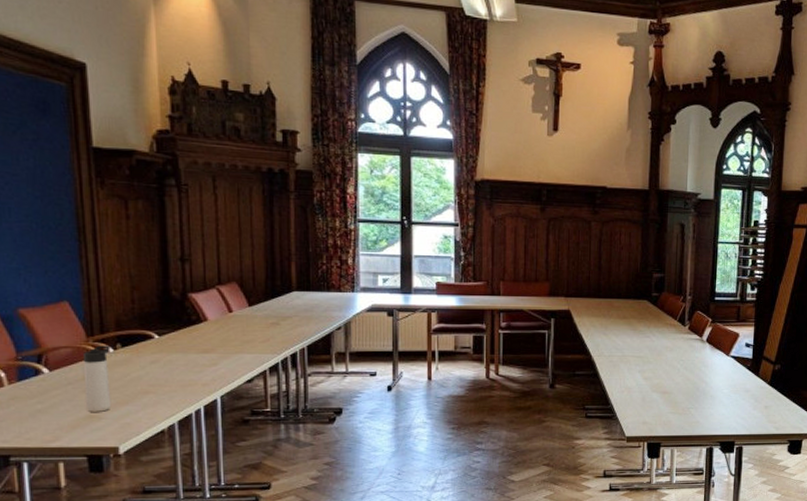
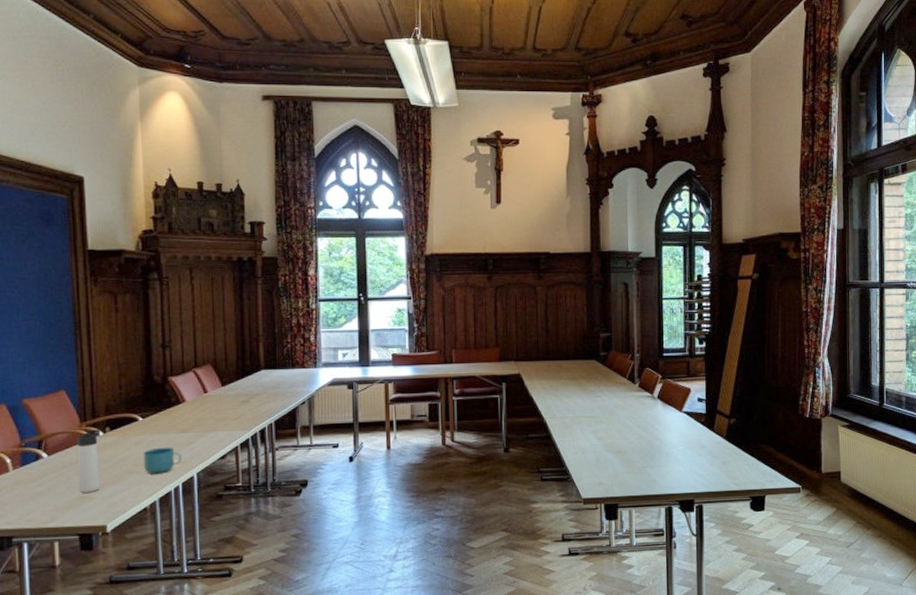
cup: none [159,367,204,395] -> present [143,447,182,474]

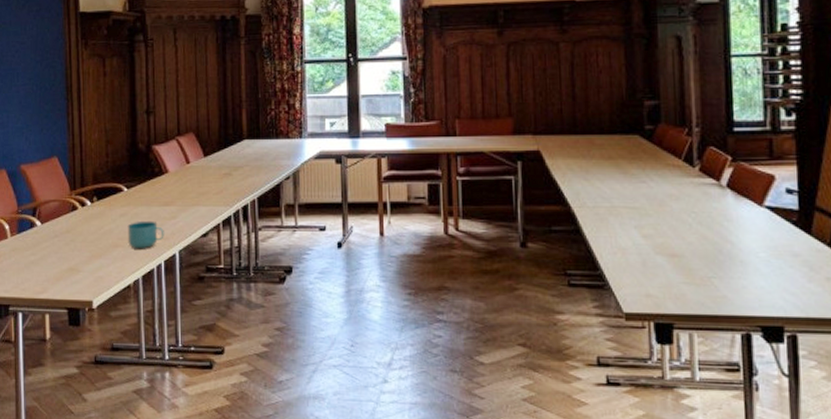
thermos bottle: present [76,429,101,494] -> none [67,198,88,266]

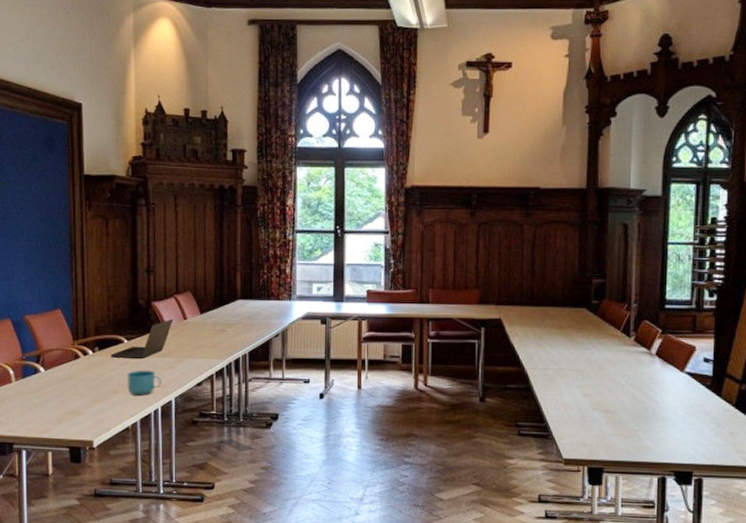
laptop: none [109,163,176,208] -> present [110,318,173,359]

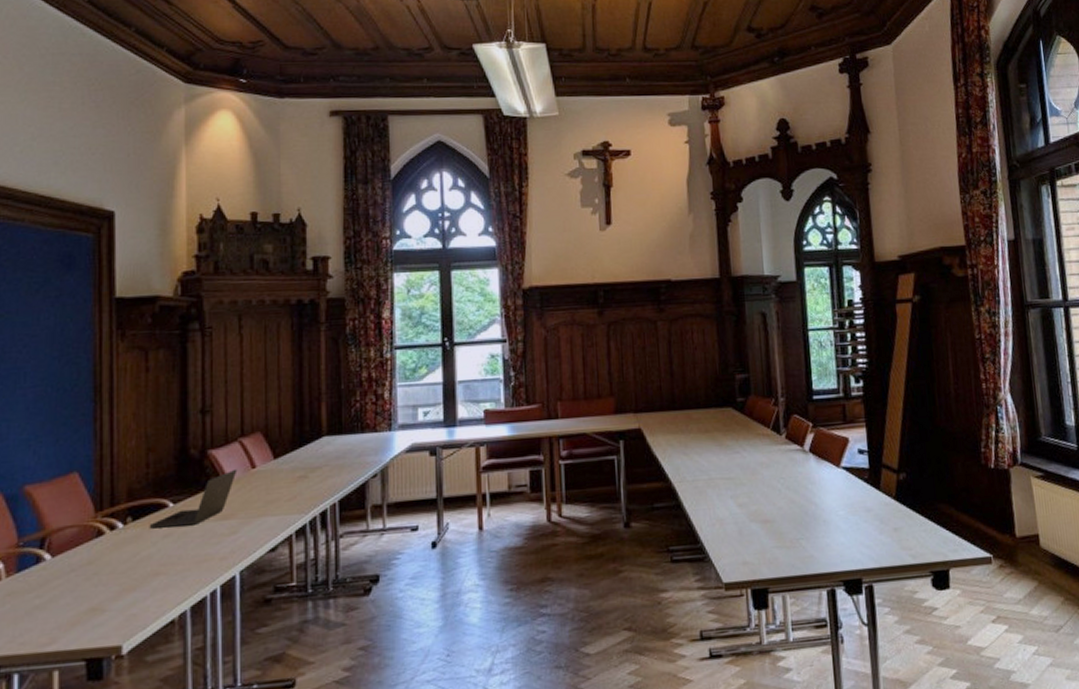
cup: present [127,370,161,396] -> none [172,539,221,575]

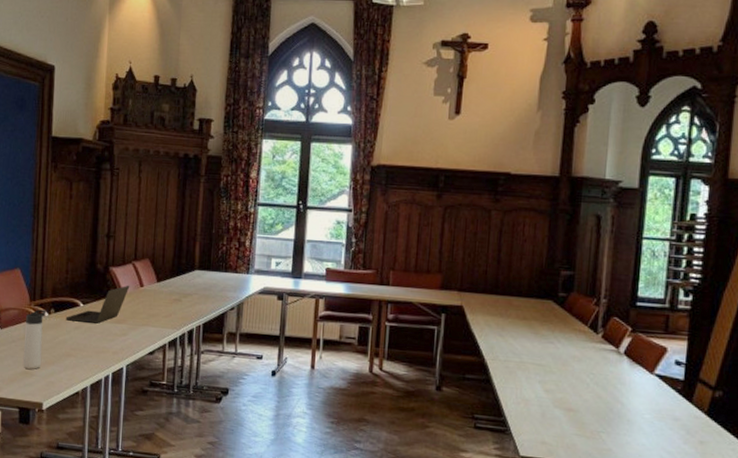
thermos bottle: none [88,520,120,605] -> present [22,309,46,370]

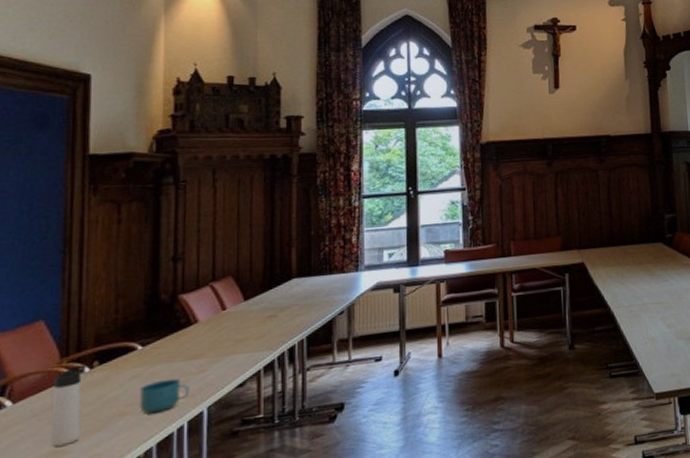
laptop: present [65,285,130,324] -> none [116,311,208,371]
cup: none [79,334,114,361] -> present [139,378,189,414]

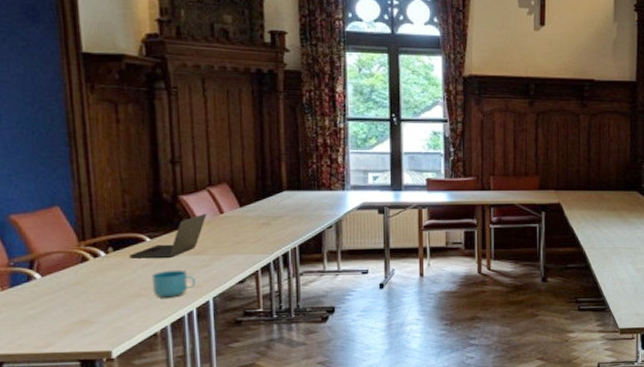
thermos bottle: present [50,364,86,448] -> none [74,249,104,318]
laptop: none [116,311,208,371] -> present [129,213,207,258]

